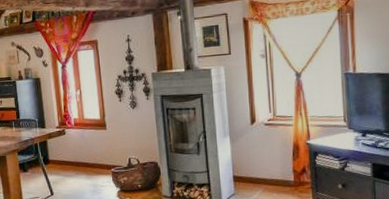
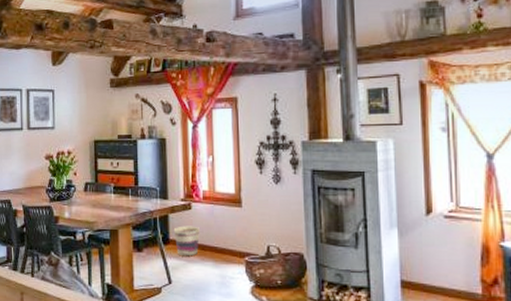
basket: none [52,147,74,173] -> present [173,226,200,257]

